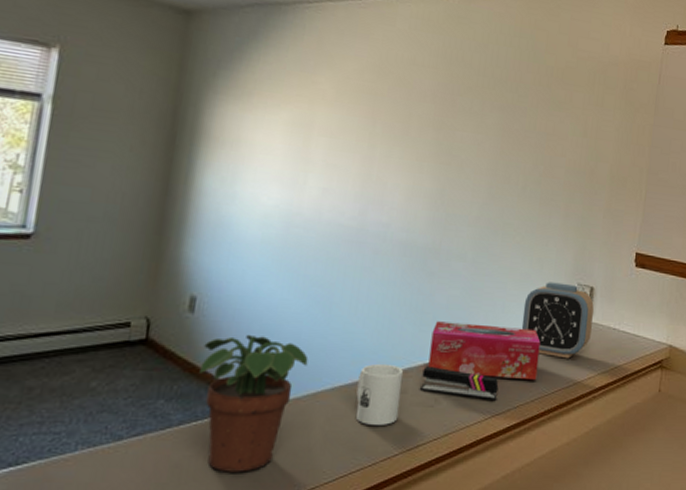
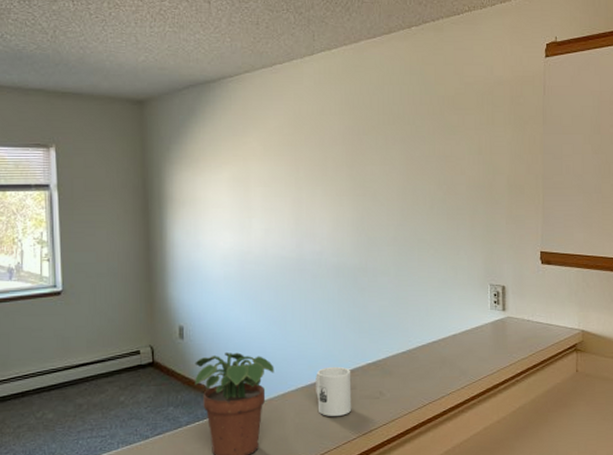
stapler: present [419,365,499,400] -> none [365,365,432,390]
tissue box: present [428,321,541,381] -> none [370,327,464,371]
alarm clock: present [521,282,594,359] -> none [444,285,508,350]

